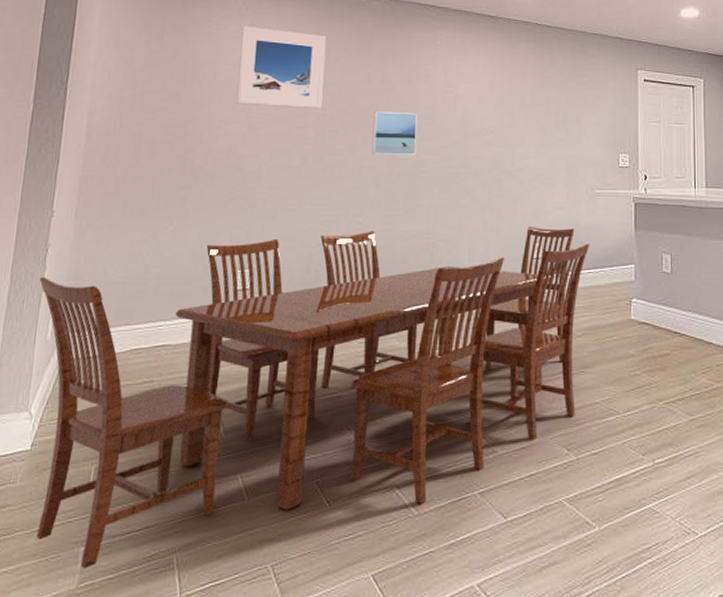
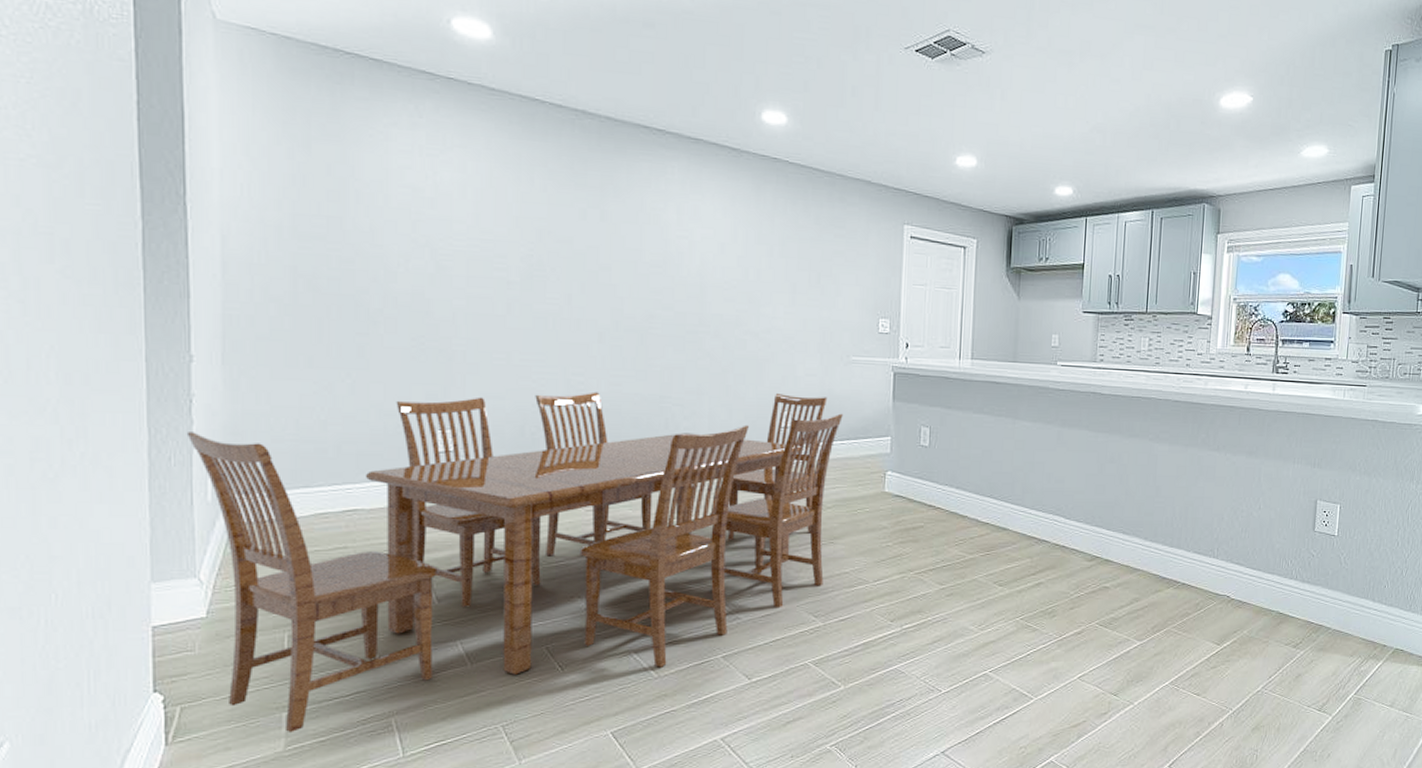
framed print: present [236,26,327,109] -> none [417,138,528,249]
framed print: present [372,111,417,156] -> none [592,255,646,310]

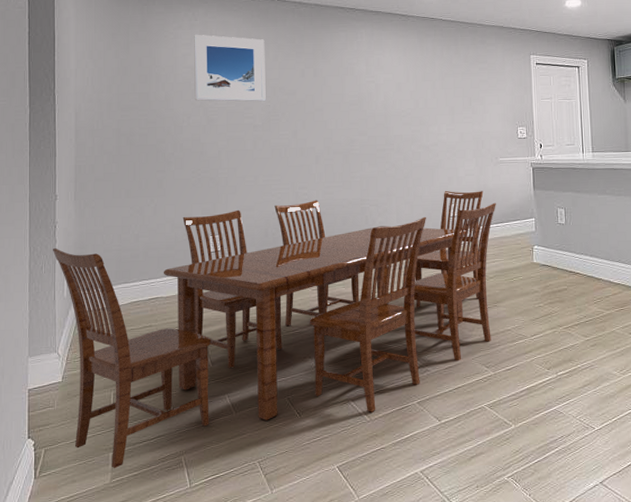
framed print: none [417,138,528,249] -> present [194,34,266,102]

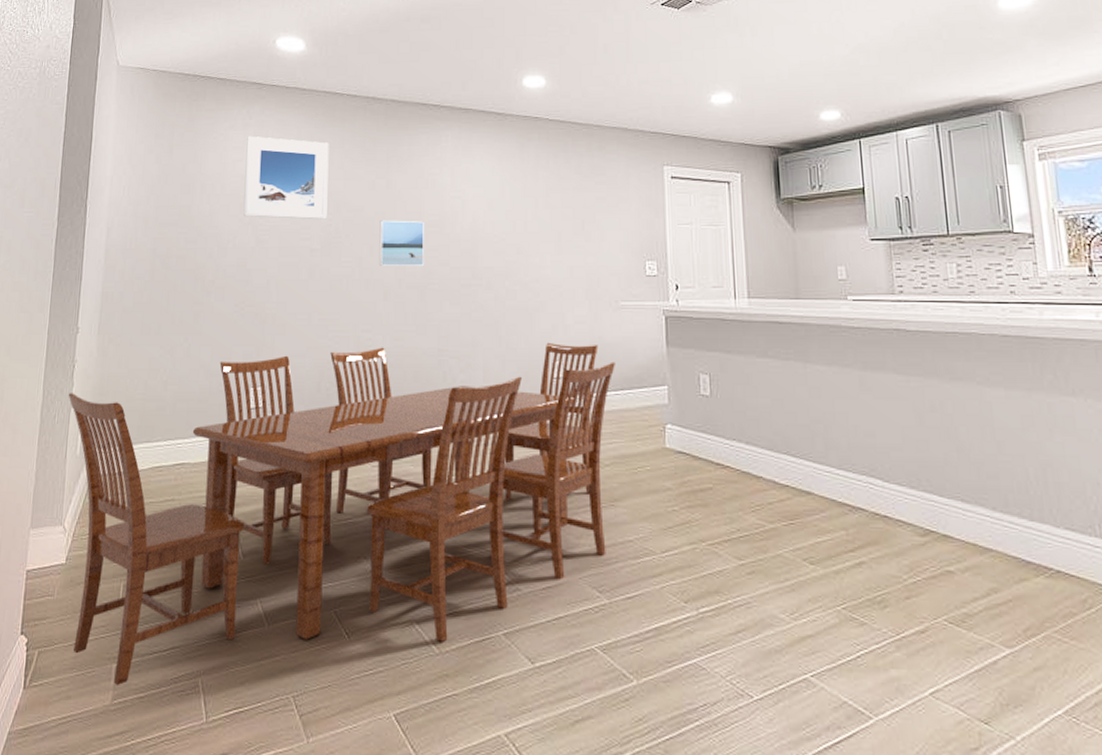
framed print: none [310,101,348,137] -> present [379,220,425,267]

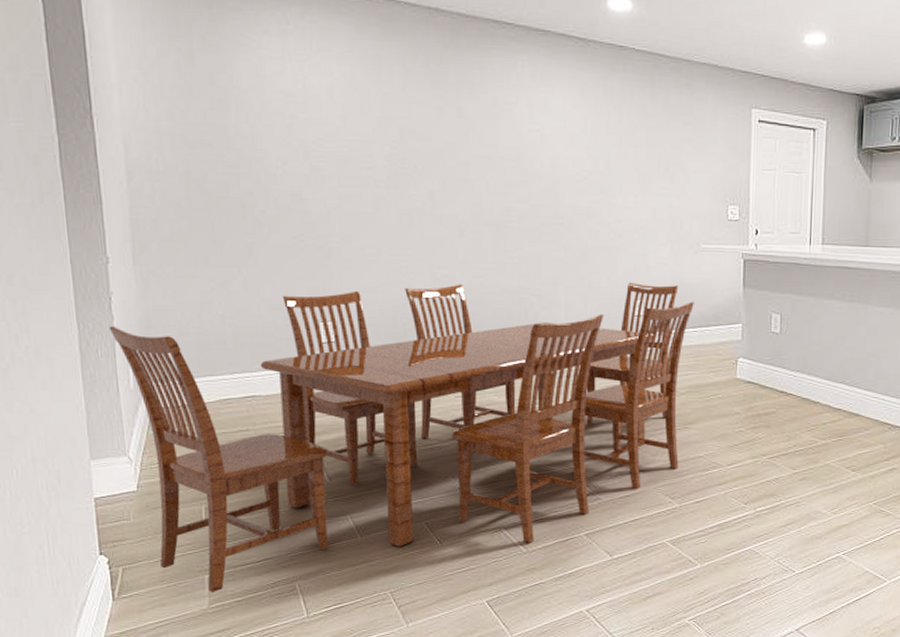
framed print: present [243,135,329,220] -> none [286,44,391,148]
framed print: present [379,220,425,267] -> none [451,151,502,203]

